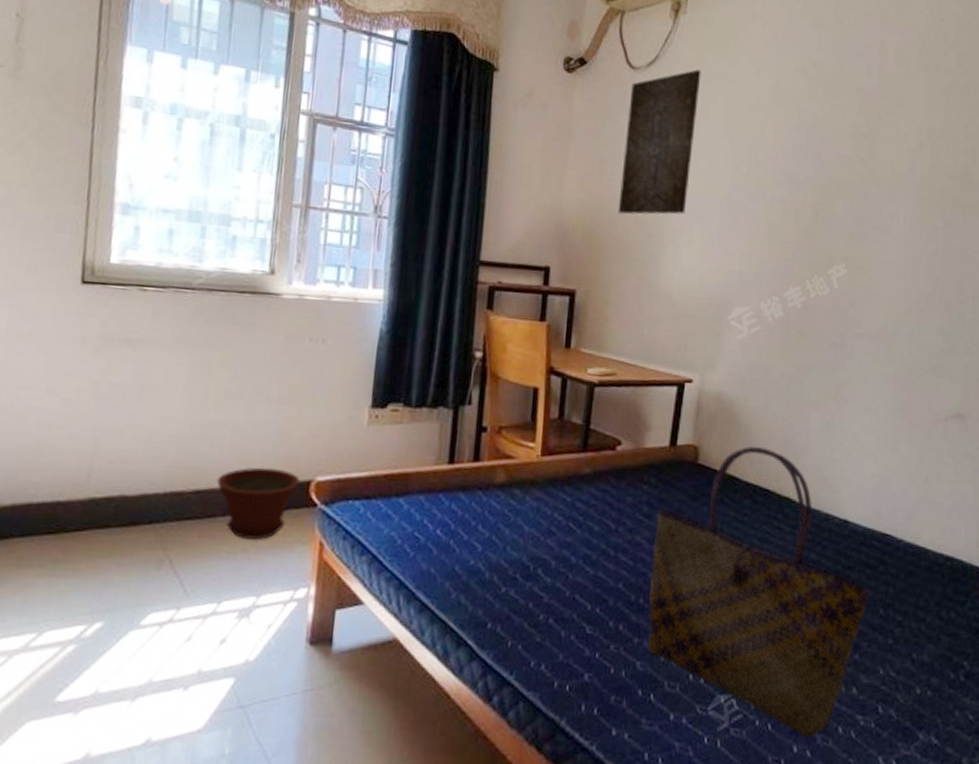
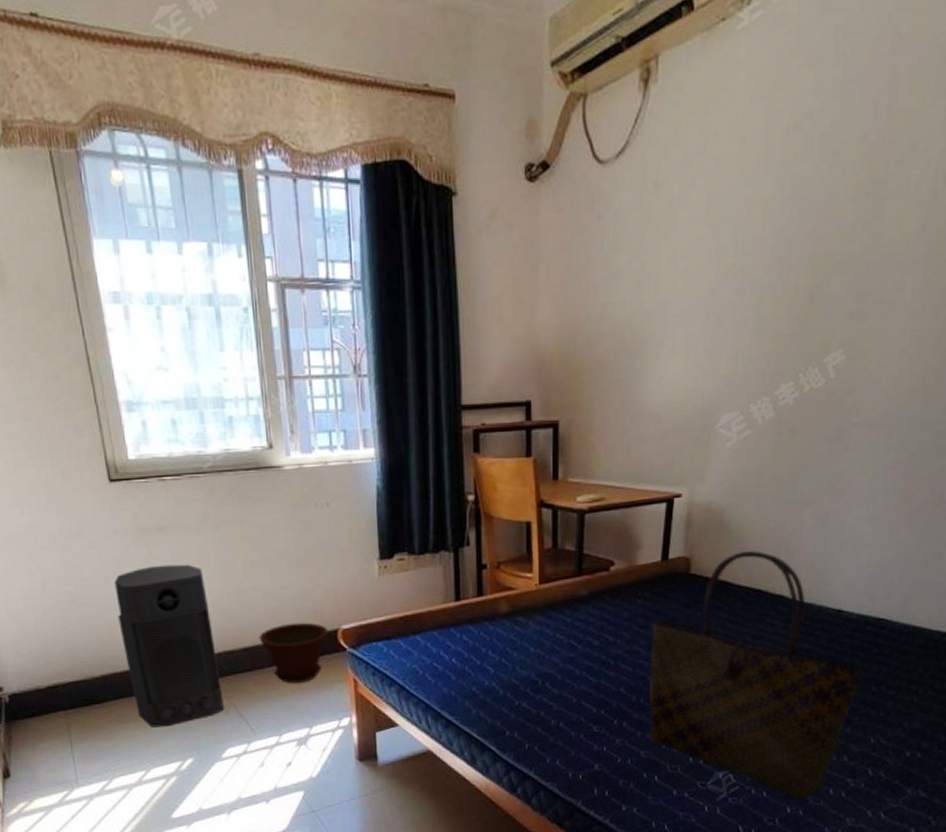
air purifier: none [46,382,167,578] -> present [114,564,224,728]
wall art: present [617,69,702,215] -> none [595,150,678,333]

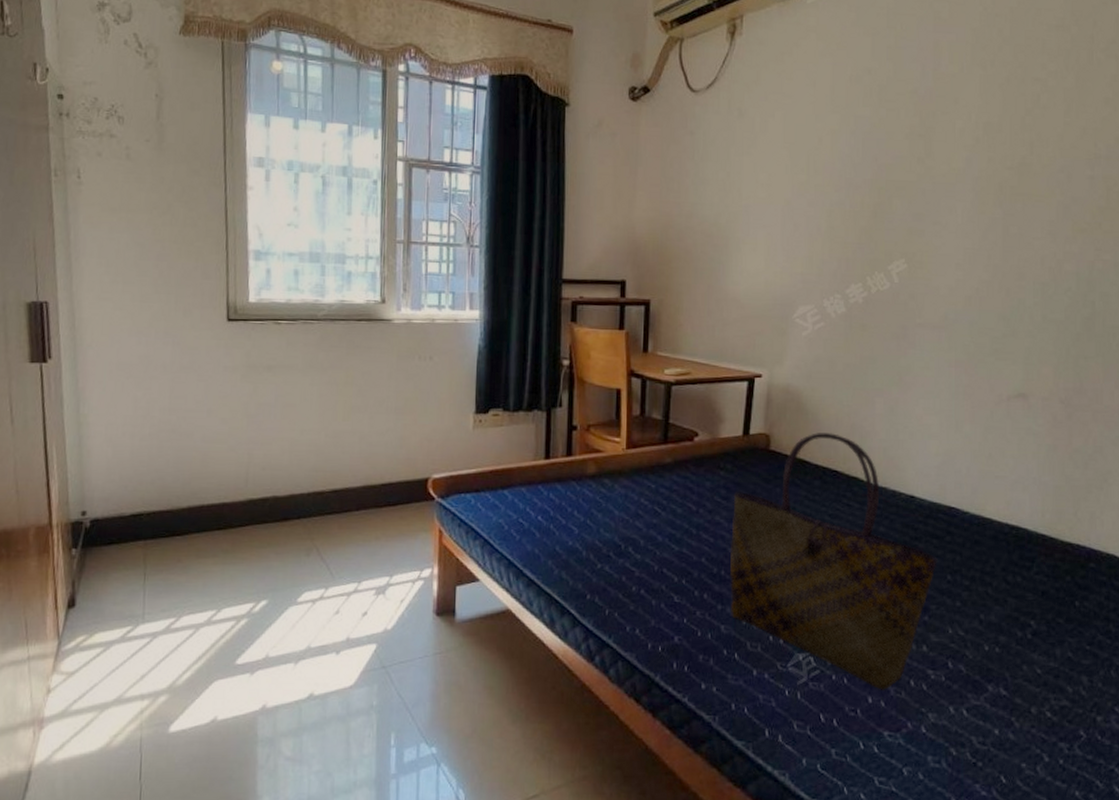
air purifier: present [114,564,224,728] -> none [214,402,307,565]
plant pot: present [259,622,328,683] -> none [350,468,419,529]

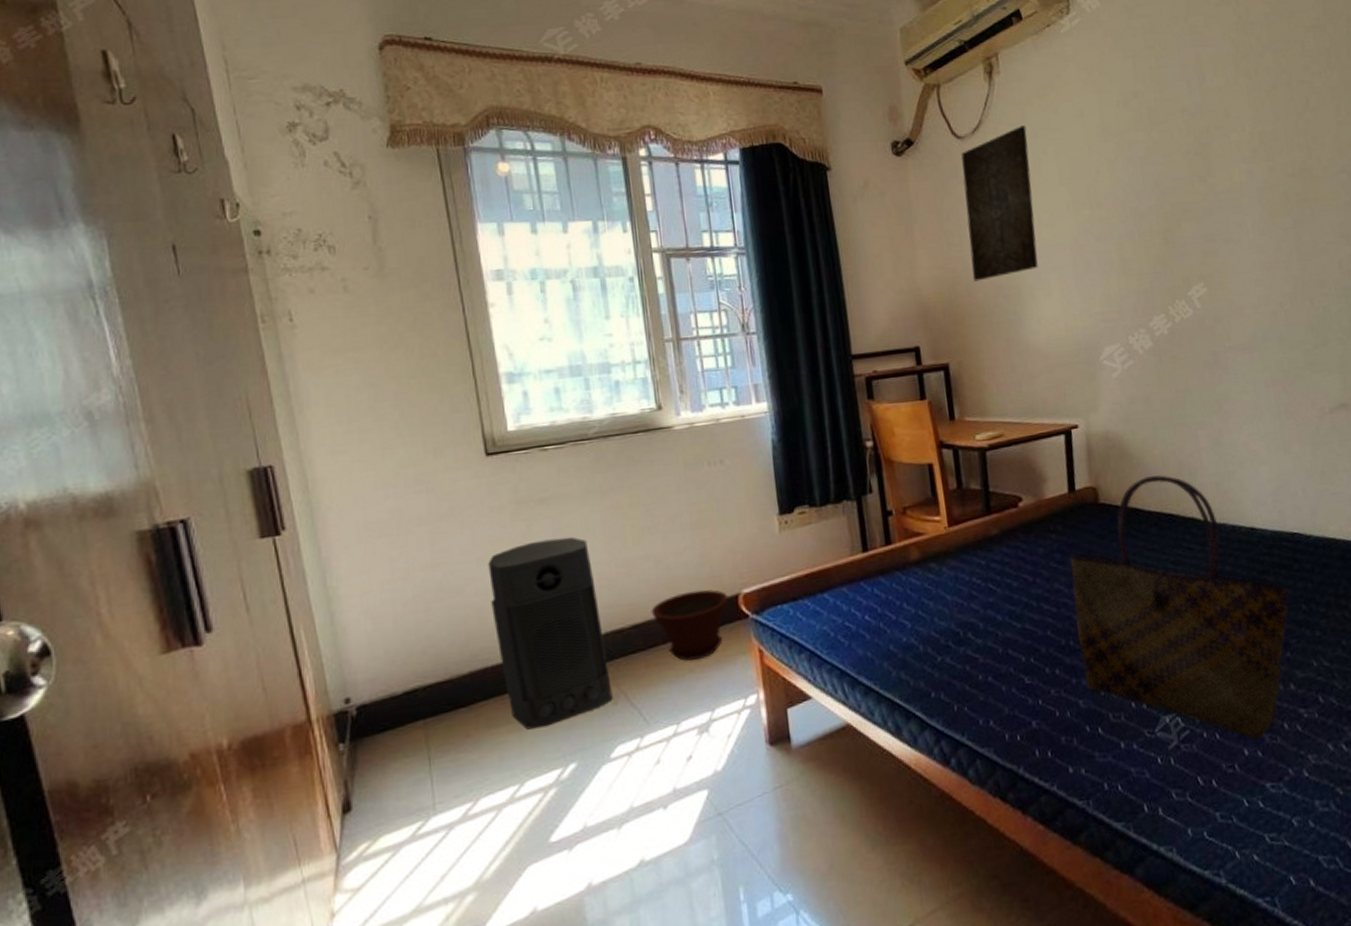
air purifier: none [214,402,307,565] -> present [488,536,613,730]
plant pot: none [350,468,419,529] -> present [651,589,728,661]
wall art: none [685,87,759,228] -> present [961,125,1038,282]

